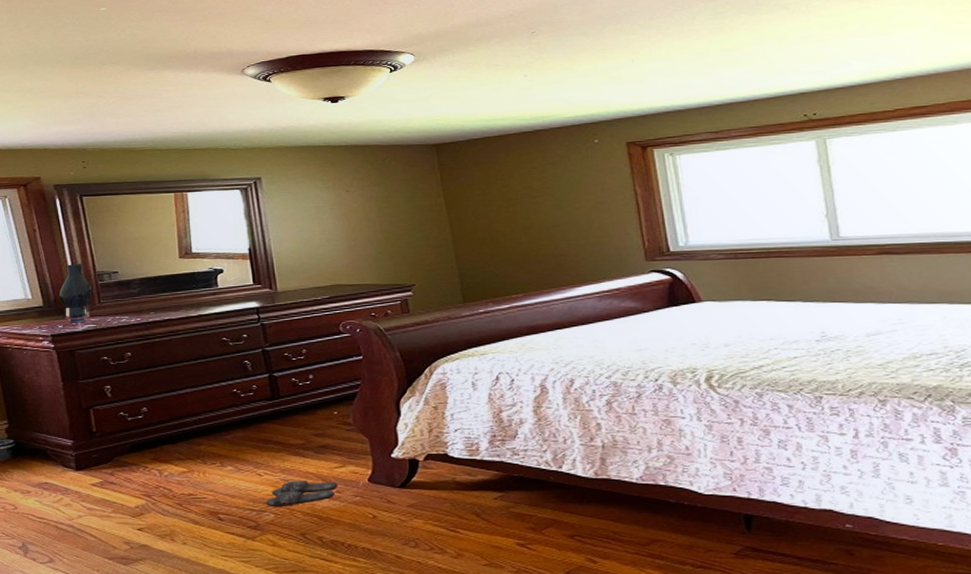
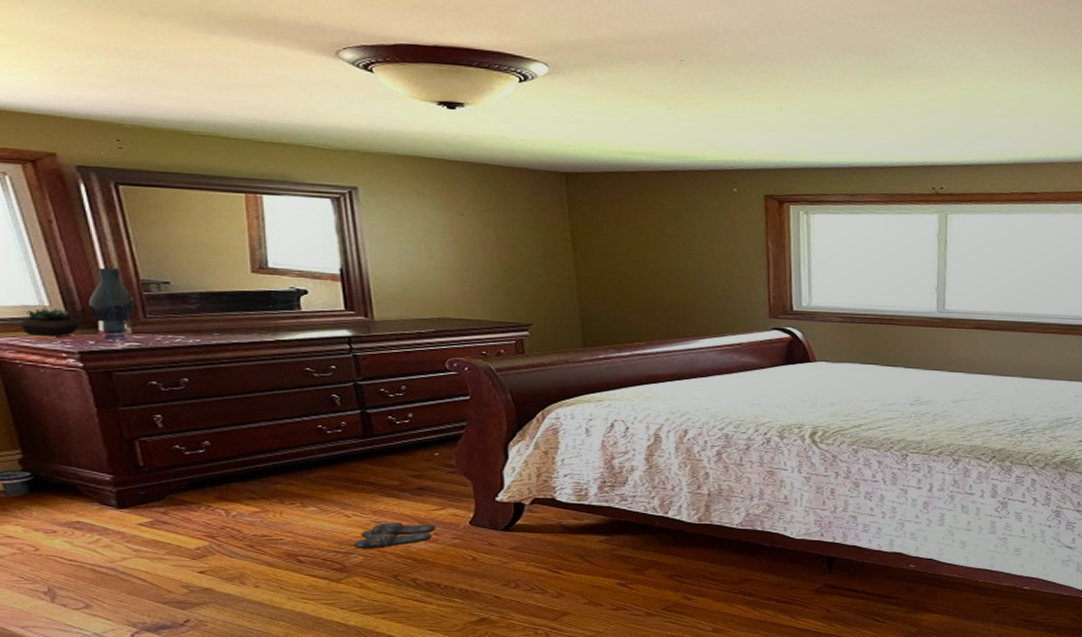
succulent plant: none [10,301,53,325] -> present [19,308,80,338]

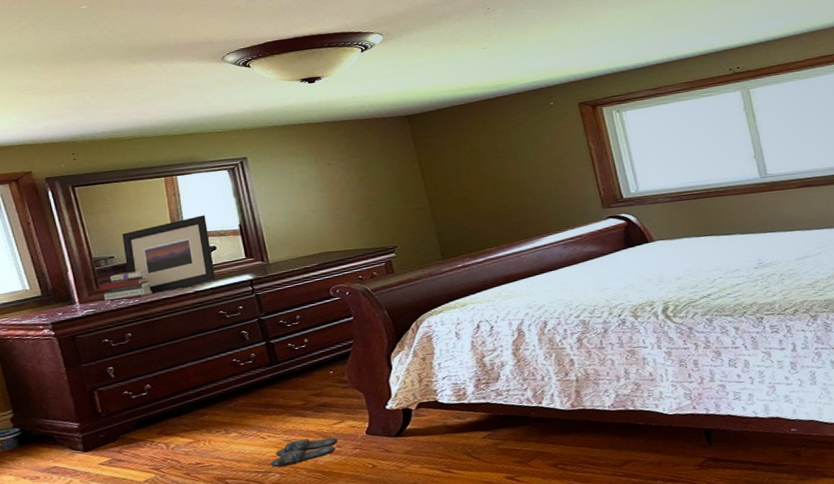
succulent plant: present [19,308,80,338] -> none [9,291,52,315]
vase: present [89,267,135,341] -> none [57,251,90,311]
books: none [146,303,219,338] -> present [98,268,152,302]
picture frame: none [183,249,304,338] -> present [122,215,215,299]

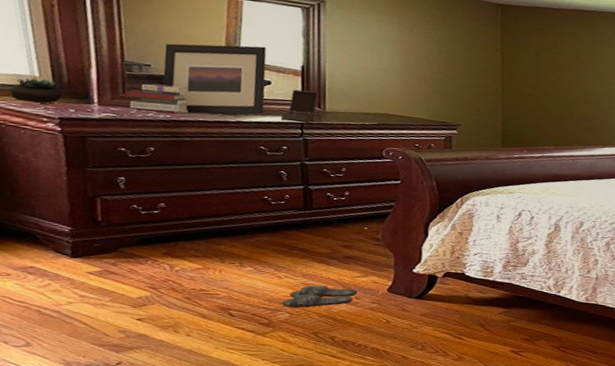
succulent plant: none [9,291,52,315] -> present [9,78,65,104]
jewelry box: none [231,246,261,282] -> present [280,89,319,123]

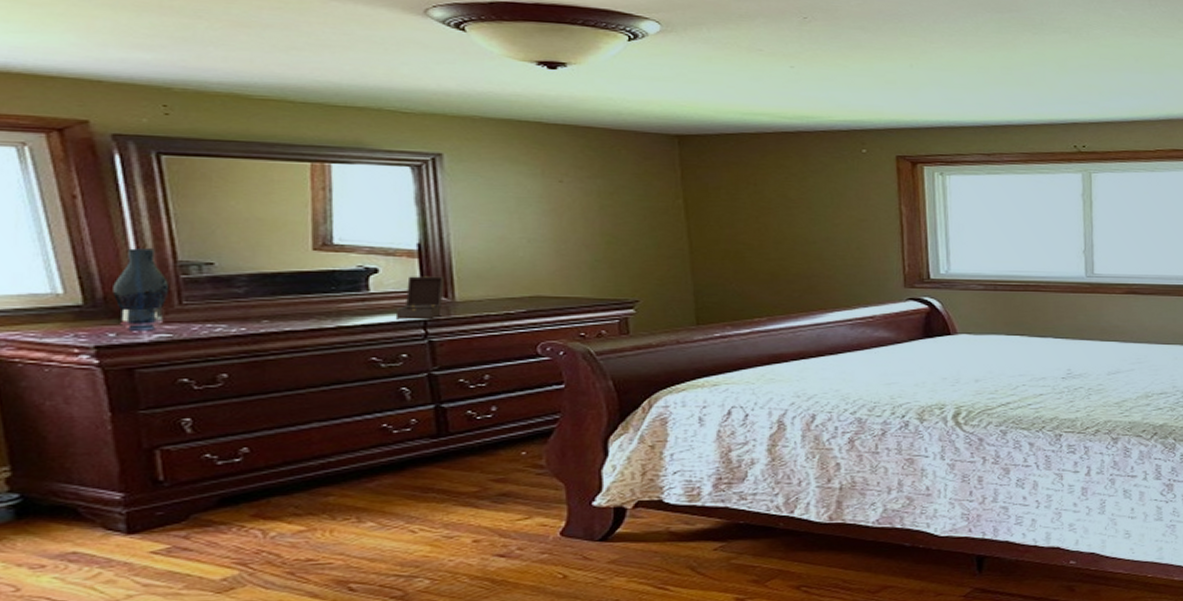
succulent plant: present [9,78,65,104] -> none [23,297,100,331]
vase: none [75,48,118,111] -> present [112,248,170,333]
books: present [125,83,189,114] -> none [182,286,270,327]
picture frame: present [162,43,267,115] -> none [231,223,372,327]
slippers: present [282,285,358,308] -> none [419,537,520,570]

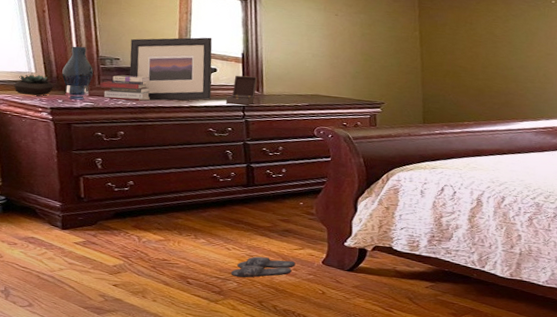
succulent plant: none [23,297,100,331] -> present [13,74,54,97]
books: none [182,286,270,327] -> present [100,75,151,101]
picture frame: none [231,223,372,327] -> present [129,37,212,102]
slippers: none [419,537,520,570] -> present [231,256,296,278]

